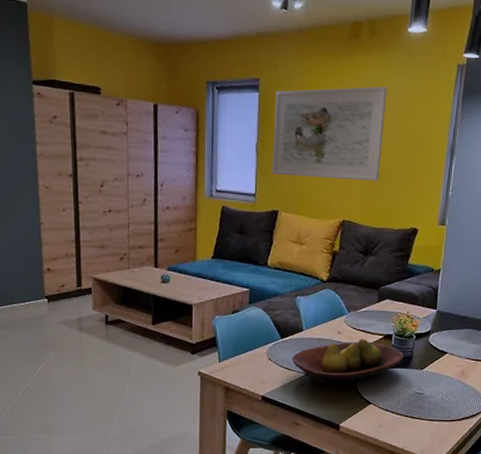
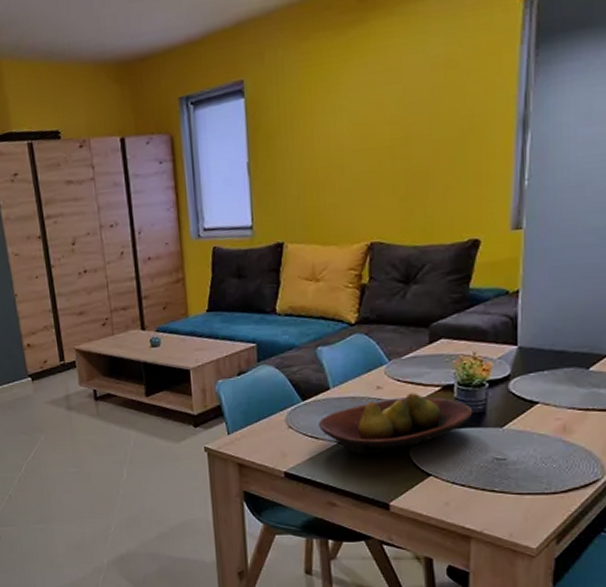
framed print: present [272,86,388,182] -> none [266,54,419,198]

